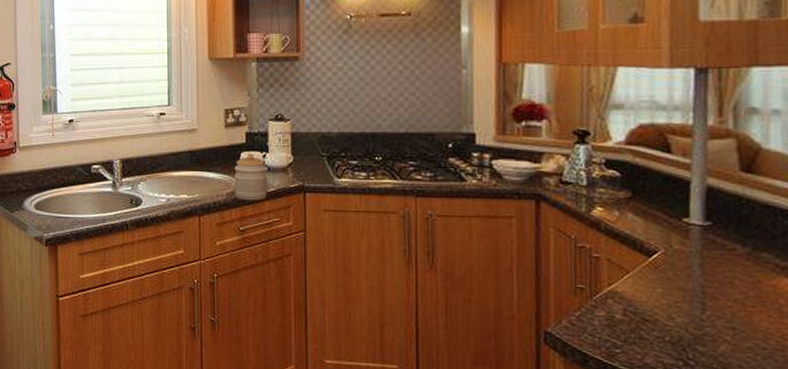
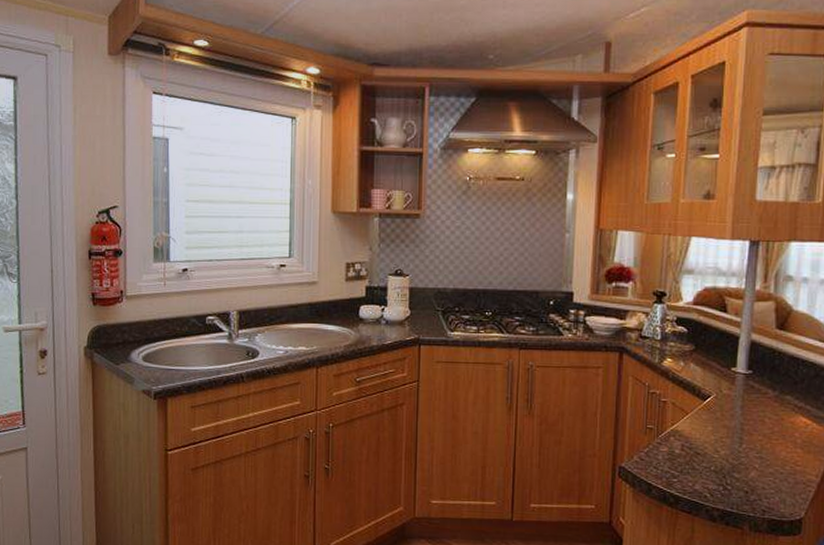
jar: present [234,153,268,201] -> none [352,307,386,353]

